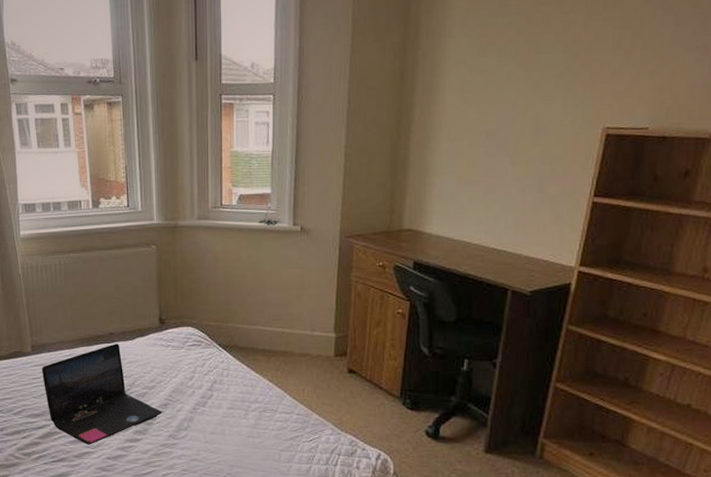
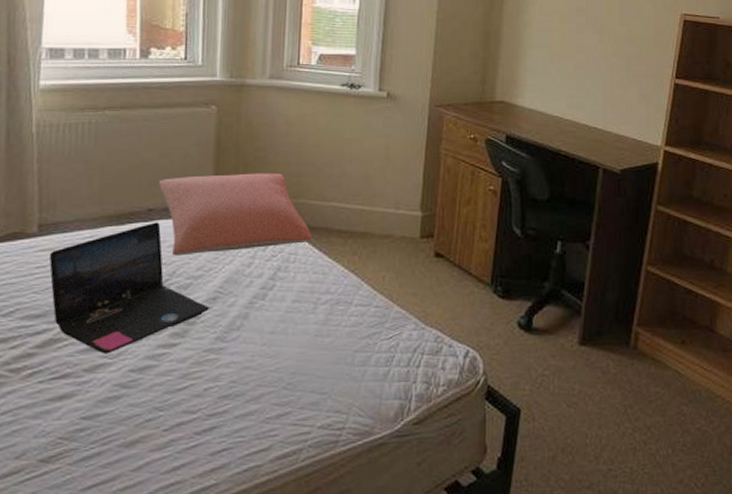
pillow: none [116,302,242,370] -> present [159,173,313,256]

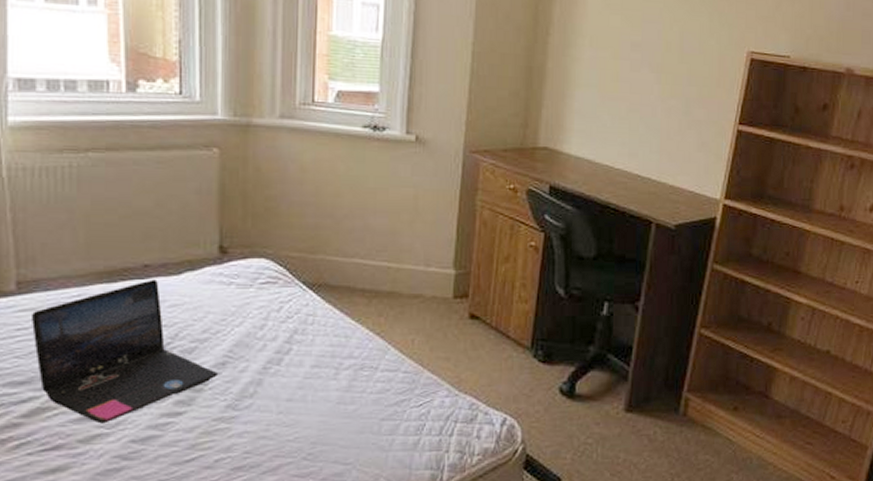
pillow: present [159,173,313,256] -> none [155,225,333,317]

